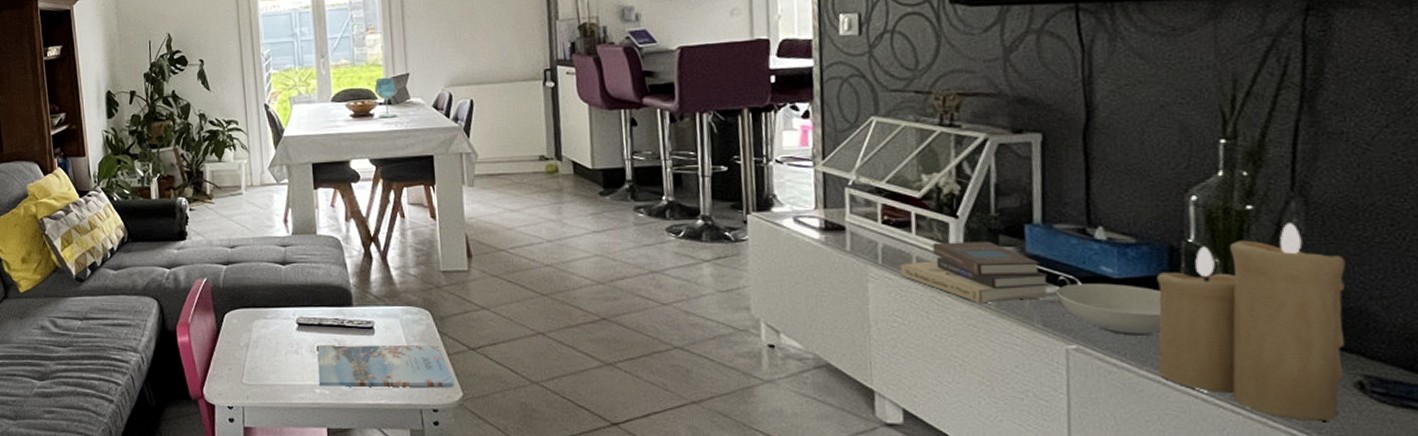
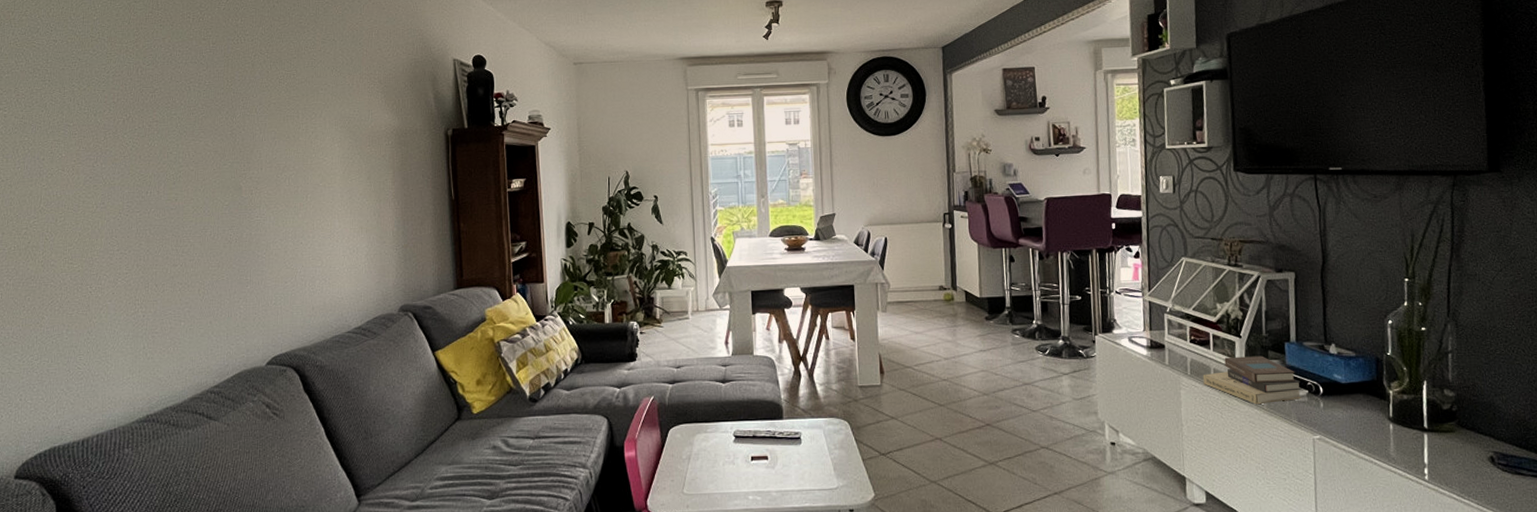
magazine: present [317,344,454,387] -> none [751,452,868,493]
wine glass: present [374,77,398,118] -> none [806,216,825,252]
bowl: present [1056,283,1162,336] -> none [1306,387,1373,427]
candle: present [1157,223,1346,421] -> none [1369,340,1482,487]

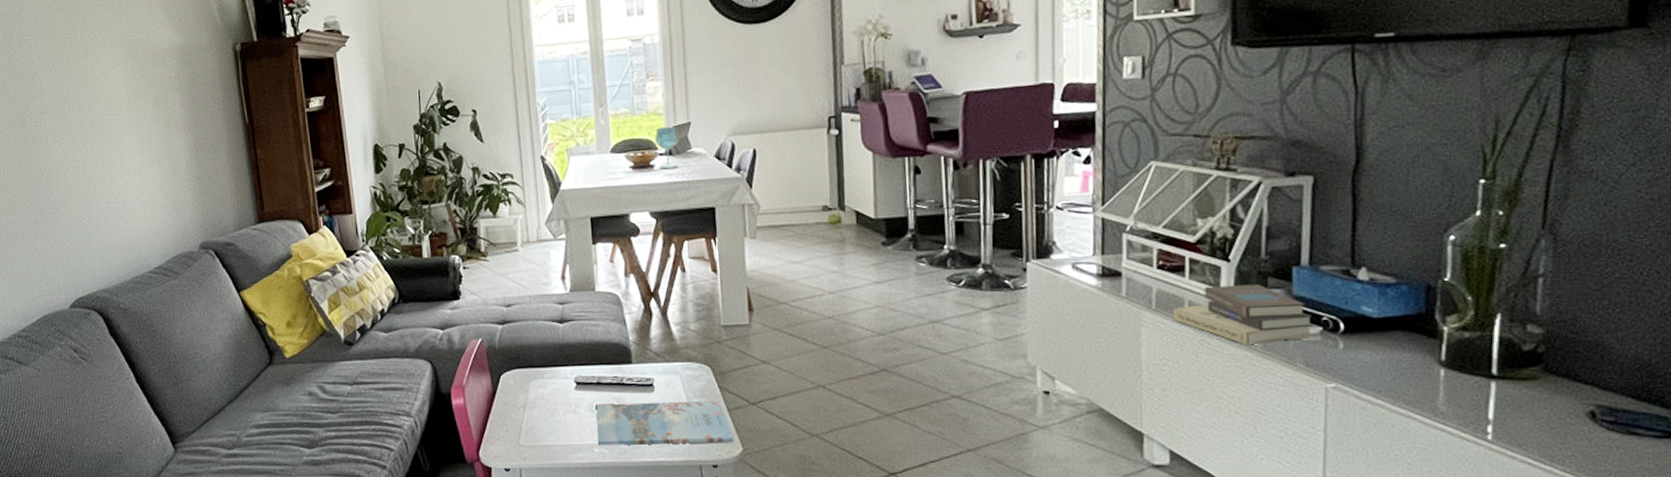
magazine: none [751,452,868,493] -> present [596,401,734,446]
wine glass: none [806,216,825,252] -> present [654,126,679,170]

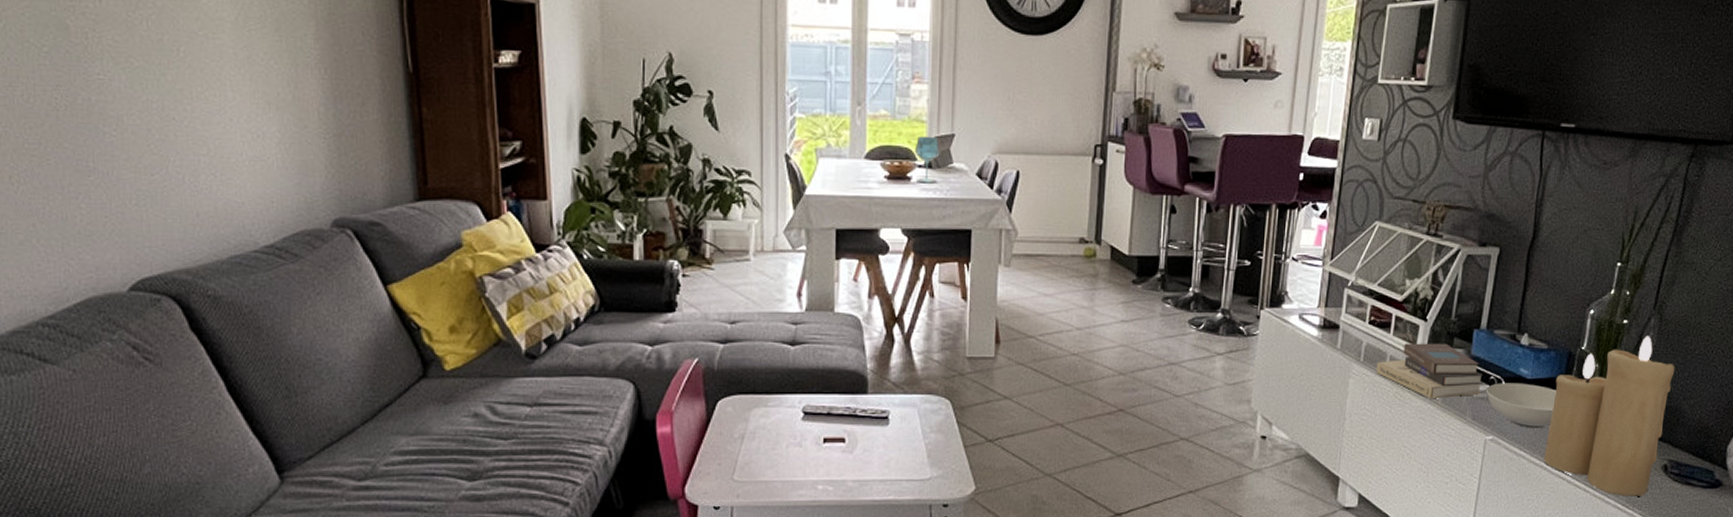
magazine: present [596,401,734,446] -> none [822,436,968,483]
bowl: none [1319,322,1417,373] -> present [1486,383,1557,428]
candle: none [1410,260,1587,450] -> present [1544,336,1675,497]

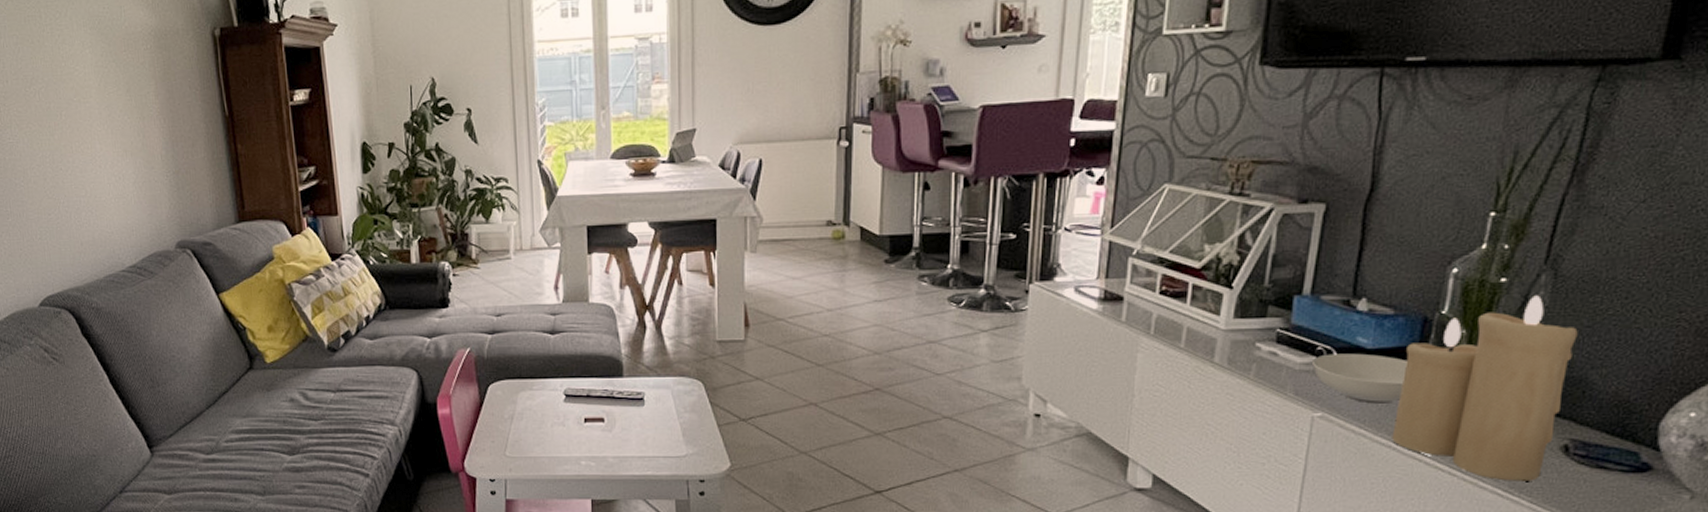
wine glass: present [914,136,940,184] -> none [657,132,682,178]
books: present [1376,343,1483,399] -> none [1170,312,1307,373]

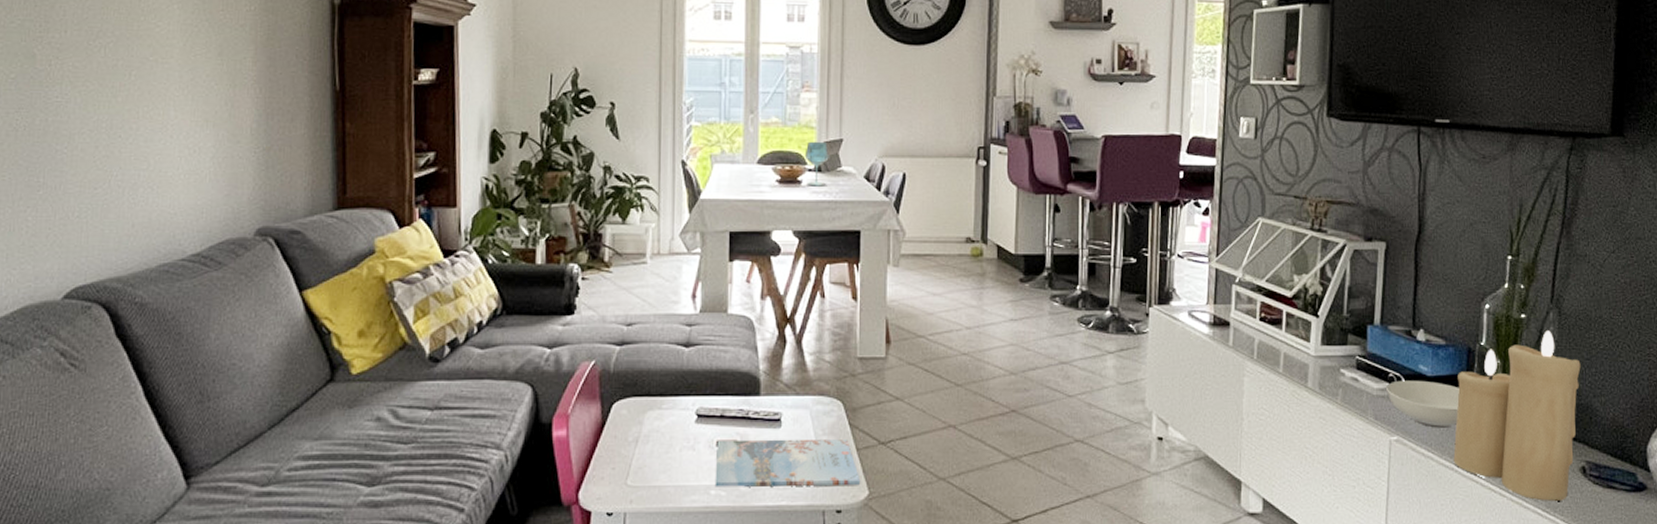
magazine: none [584,416,723,459] -> present [714,439,861,487]
wine glass: none [657,132,682,178] -> present [804,141,829,187]

